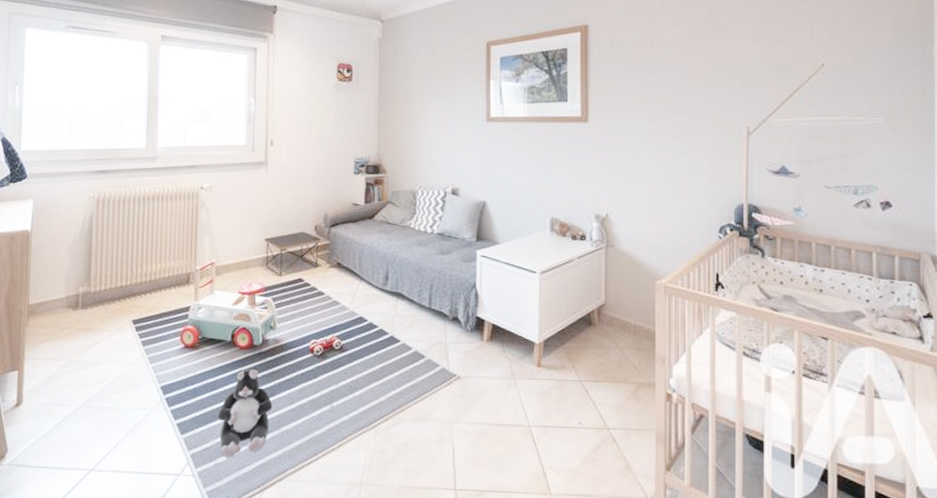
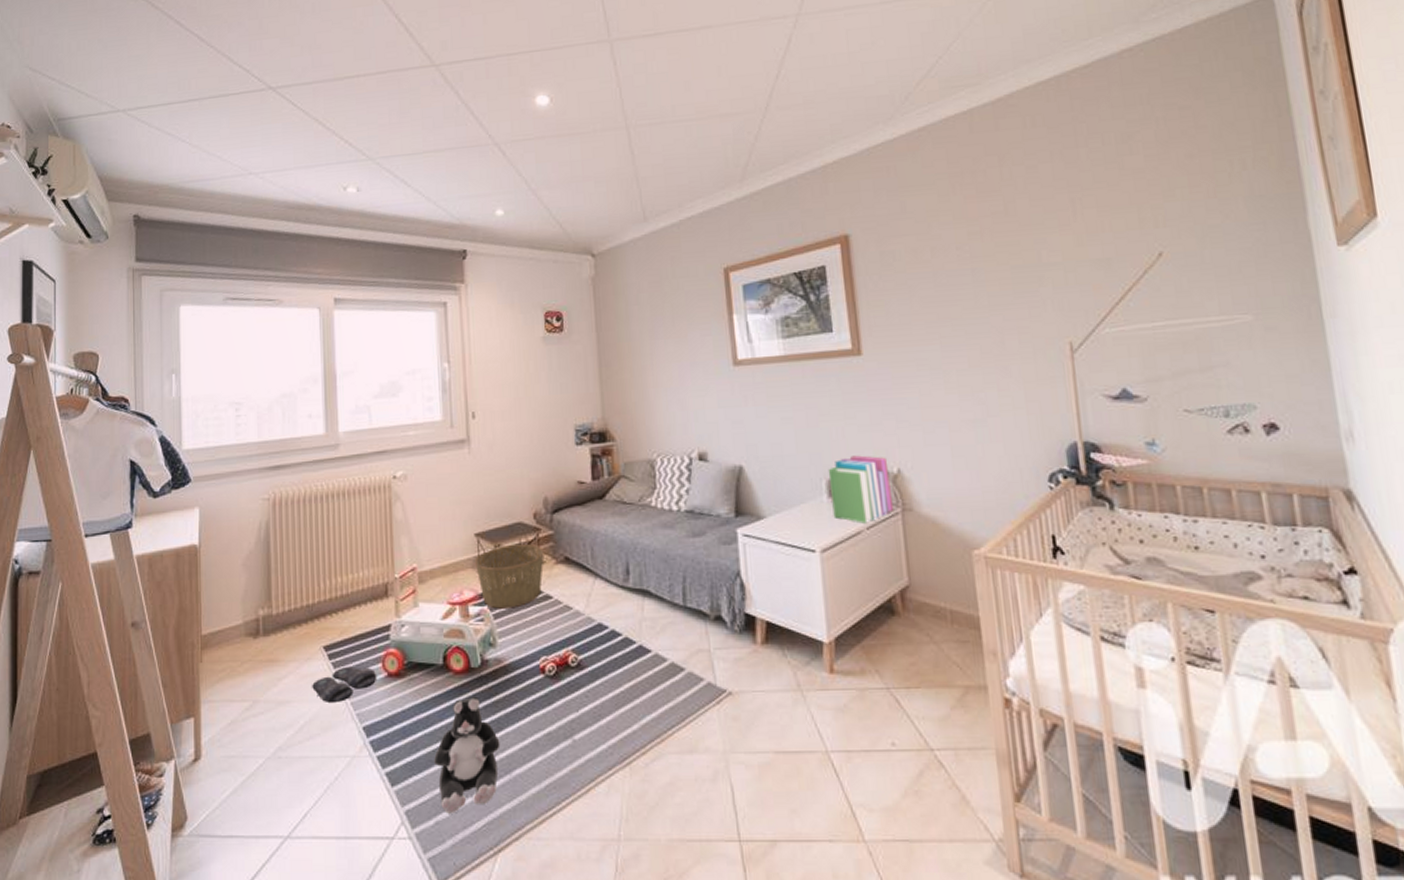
slippers: none [120,337,175,365] -> present [312,666,376,702]
basket: none [264,249,321,300] -> present [475,543,544,609]
books: none [552,200,600,254] -> present [828,455,894,524]

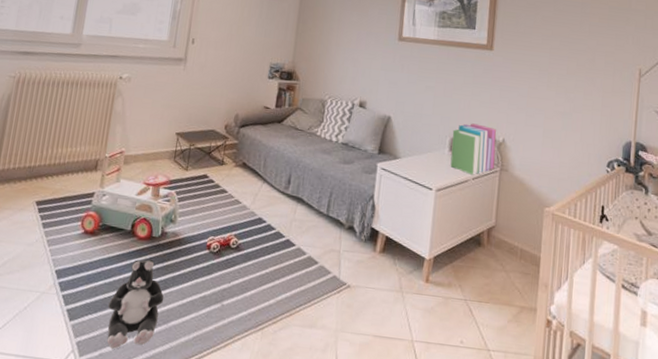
slippers: present [312,666,376,702] -> none [20,220,75,248]
basket: present [475,543,544,609] -> none [171,146,228,196]

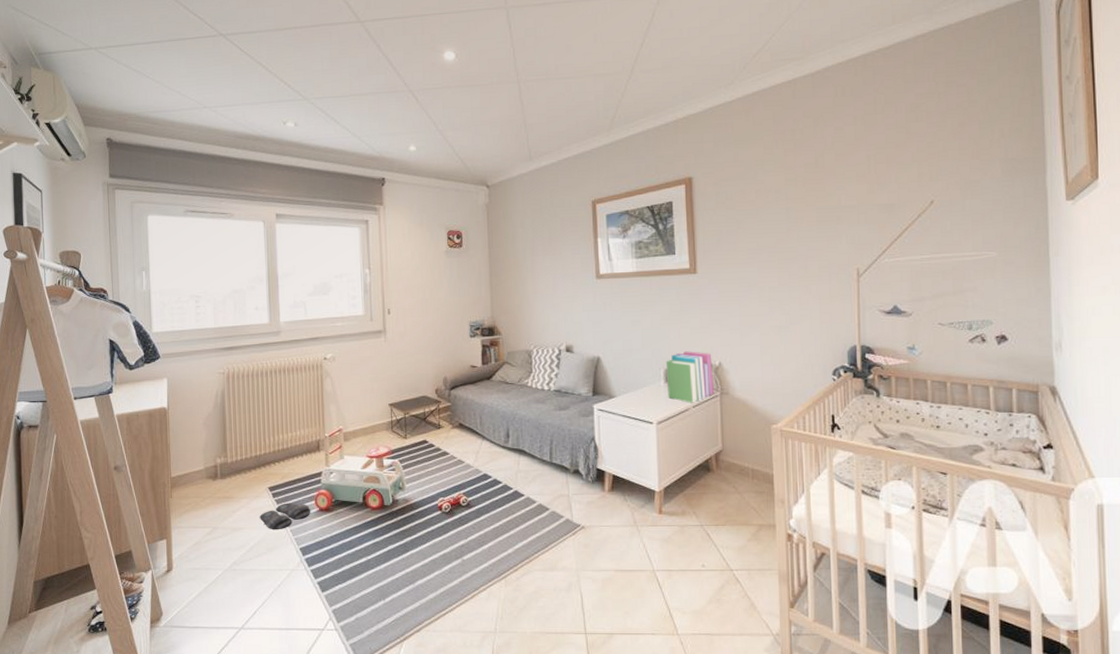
slippers: none [20,220,75,248] -> present [260,503,310,529]
plush toy: present [107,259,164,349] -> none [355,526,407,612]

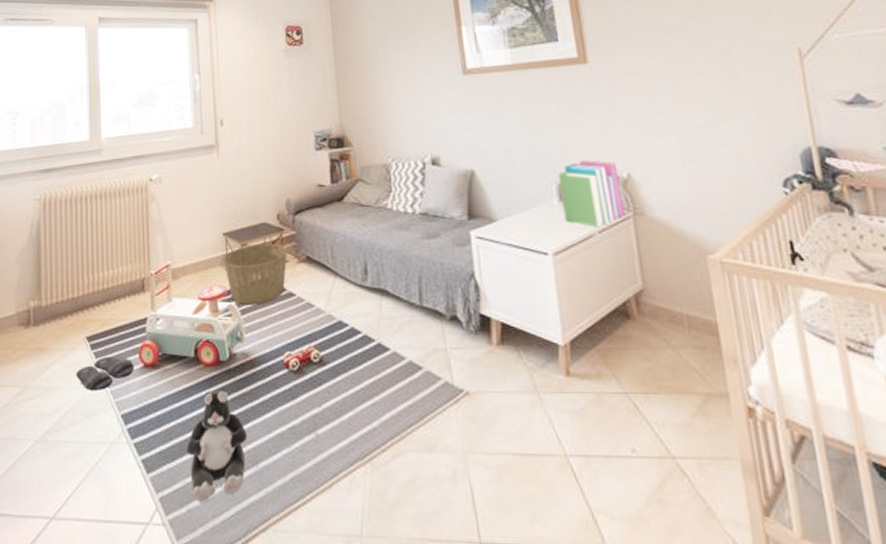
plush toy: none [355,526,407,612] -> present [186,388,248,502]
basket: none [389,412,443,462] -> present [224,243,287,305]

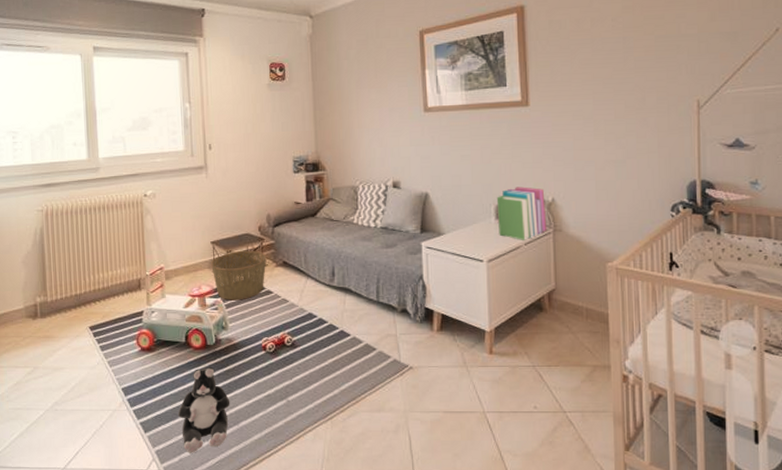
slippers: present [76,356,133,390] -> none [81,342,132,369]

